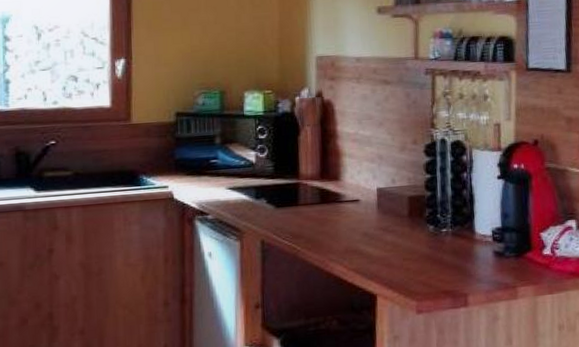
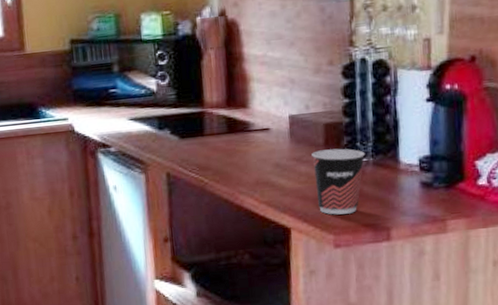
cup: none [397,219,445,282] -> present [312,148,366,215]

